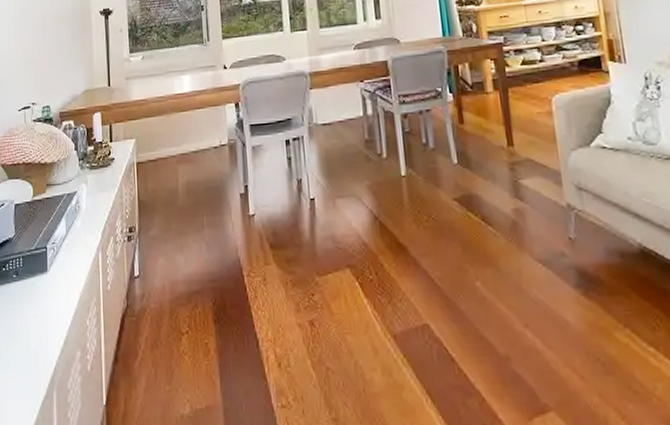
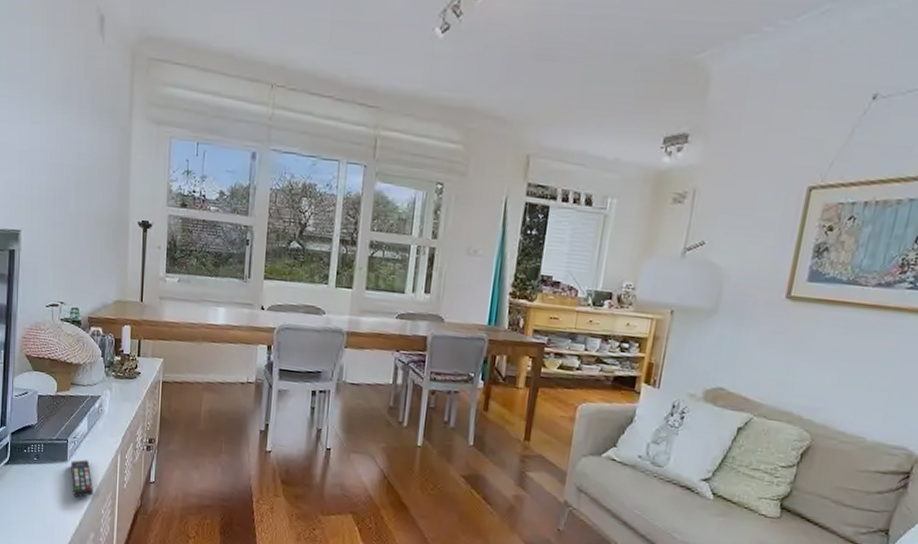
remote control: none [52,266,76,312] -> present [71,459,93,498]

